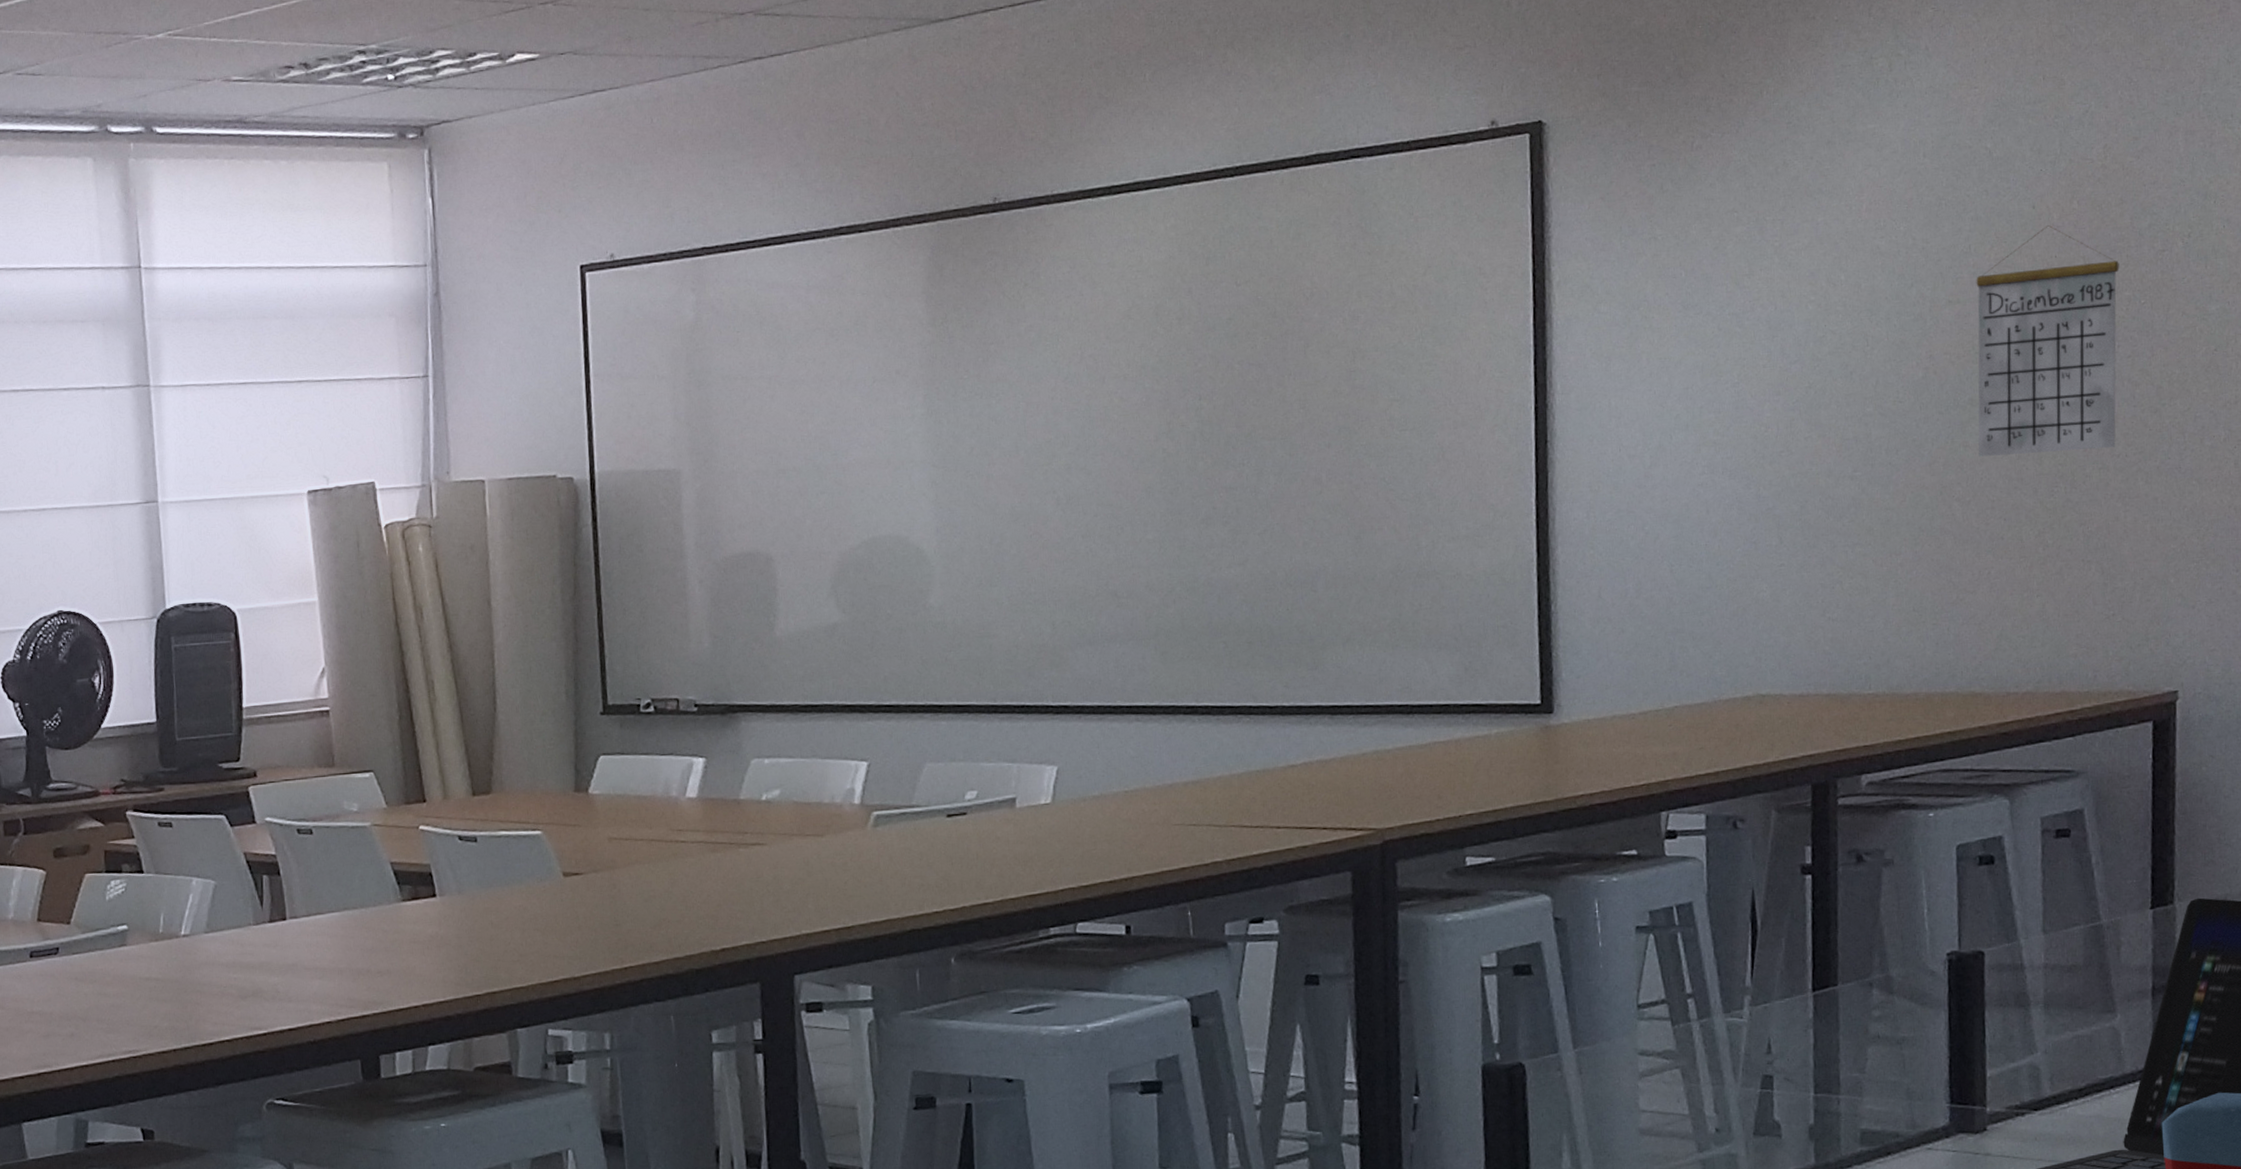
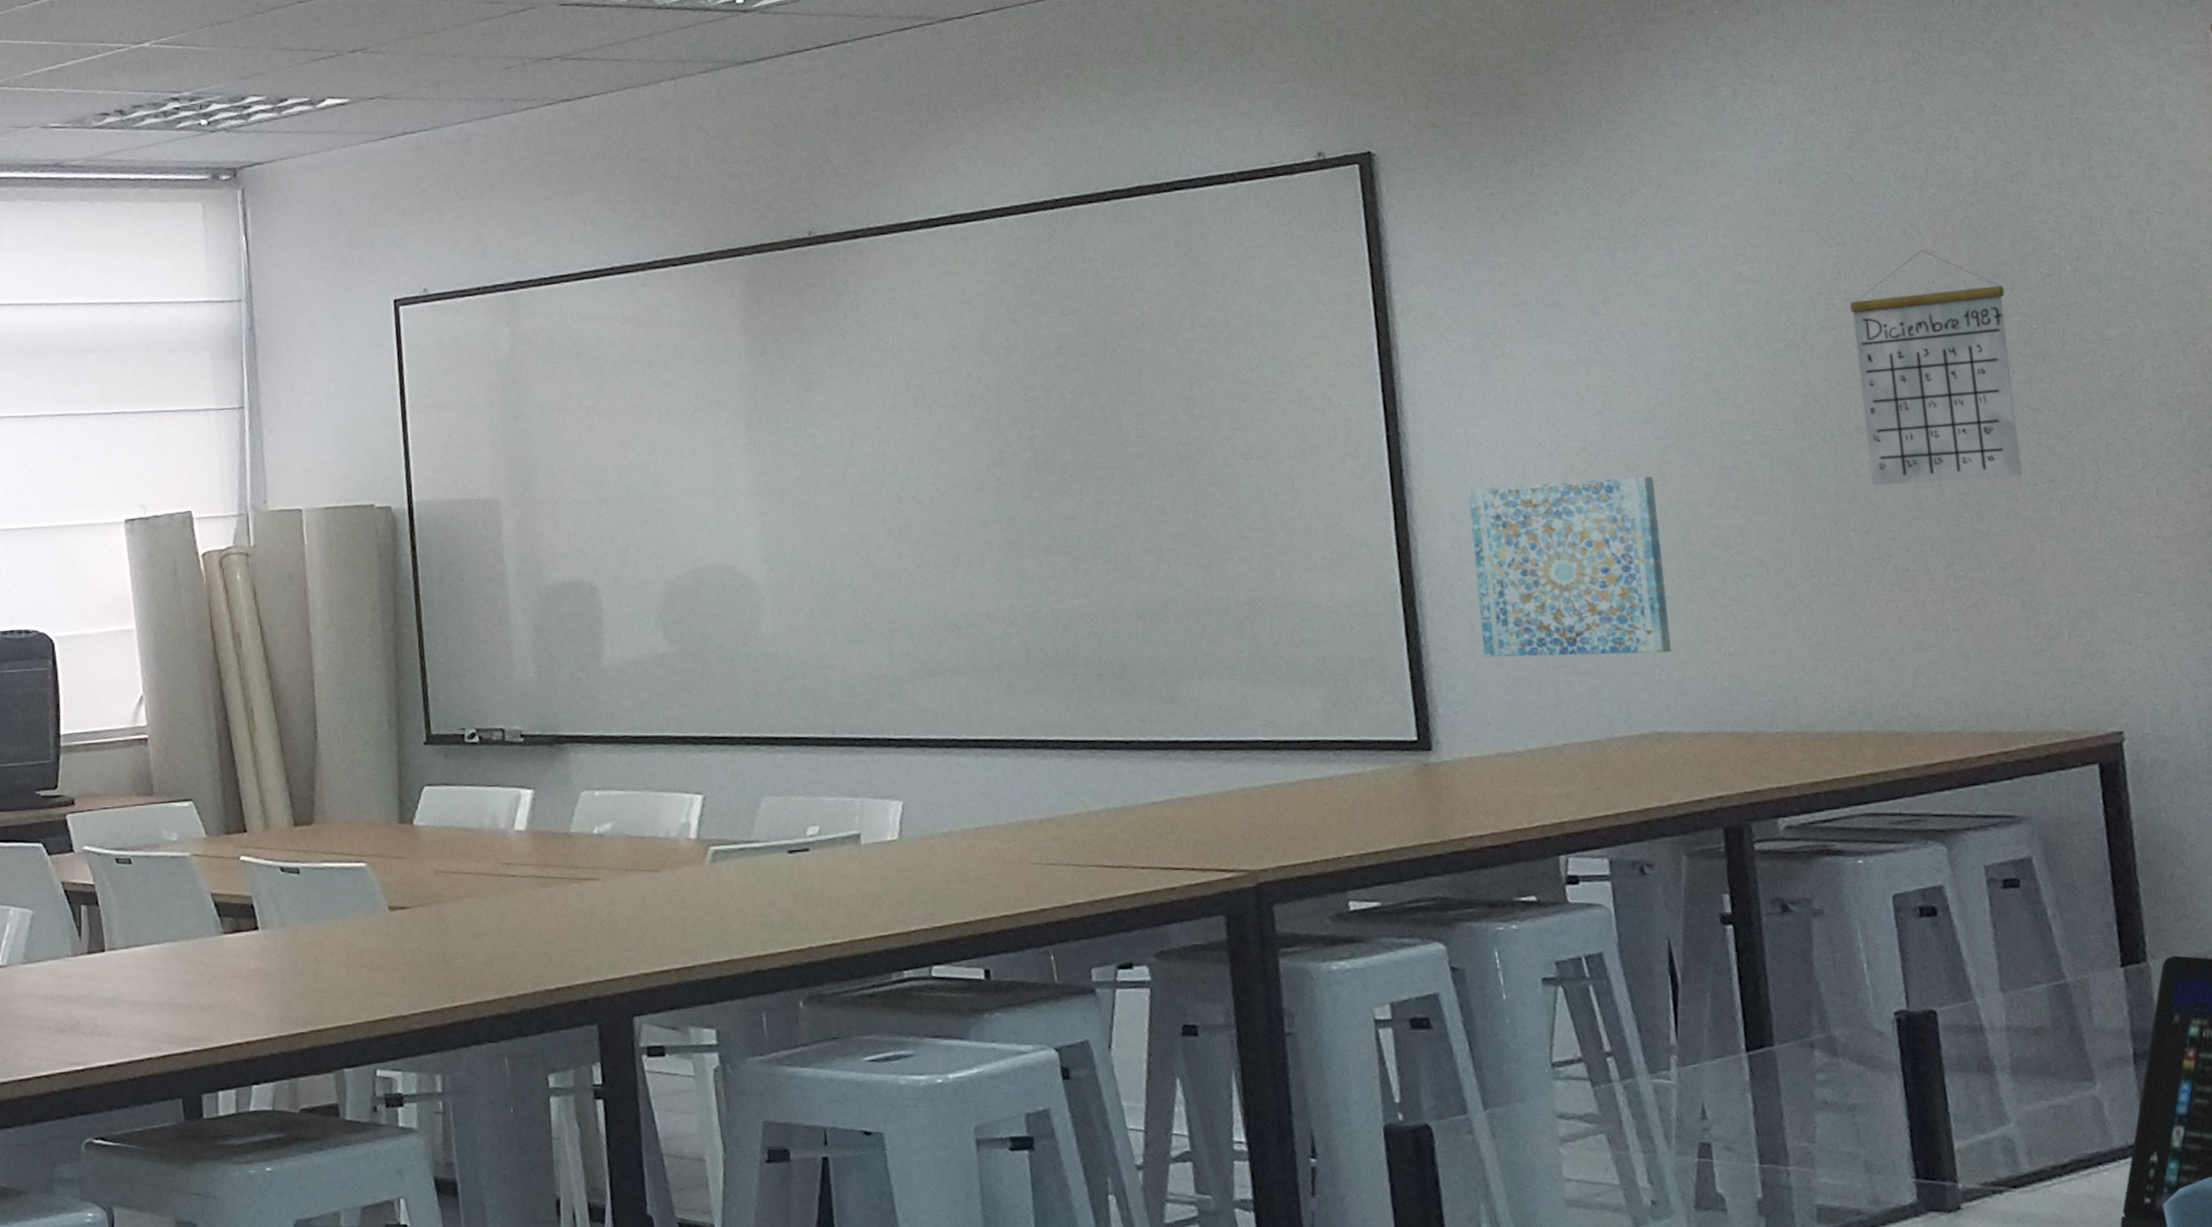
wall art: none [1606,447,1781,624] -> present [1467,476,1672,657]

